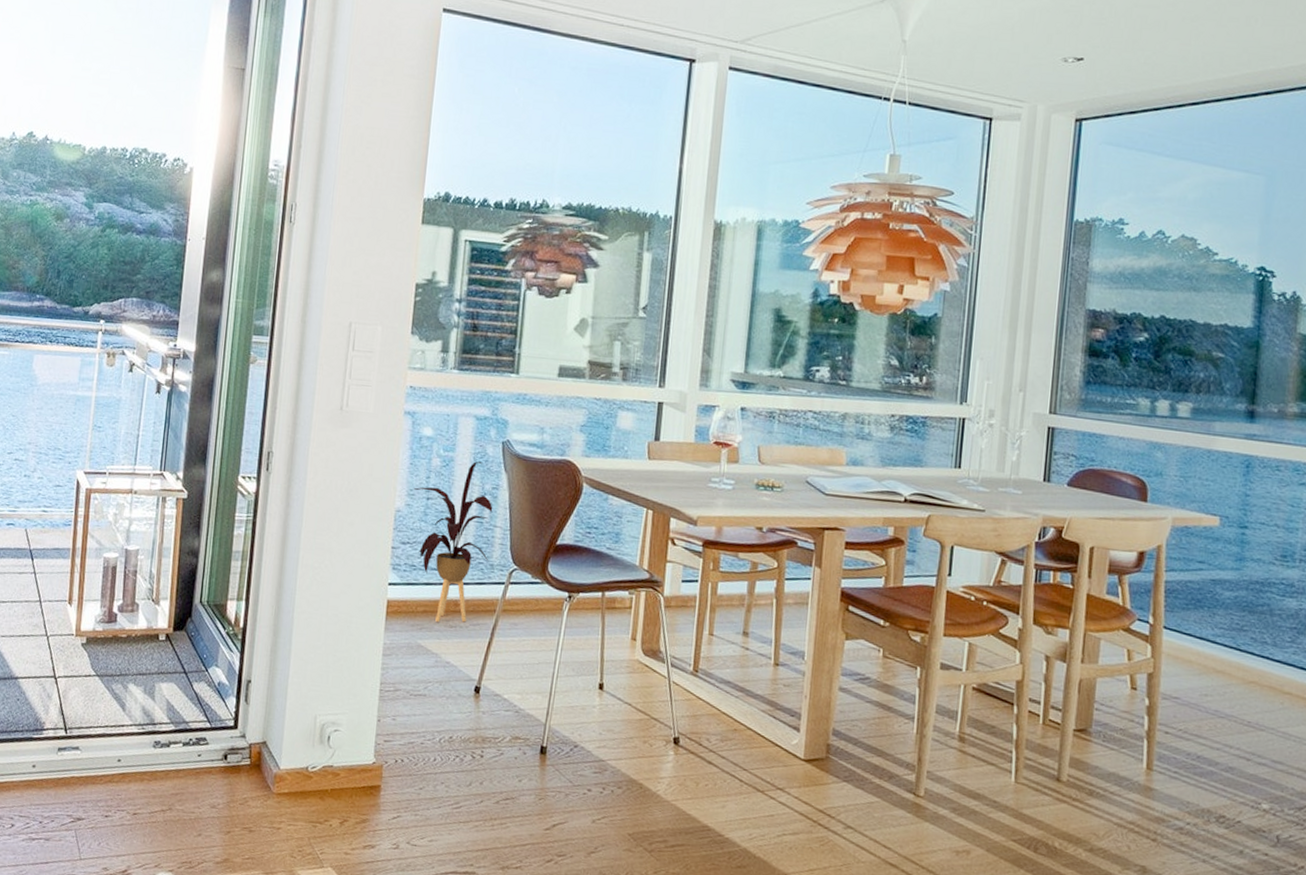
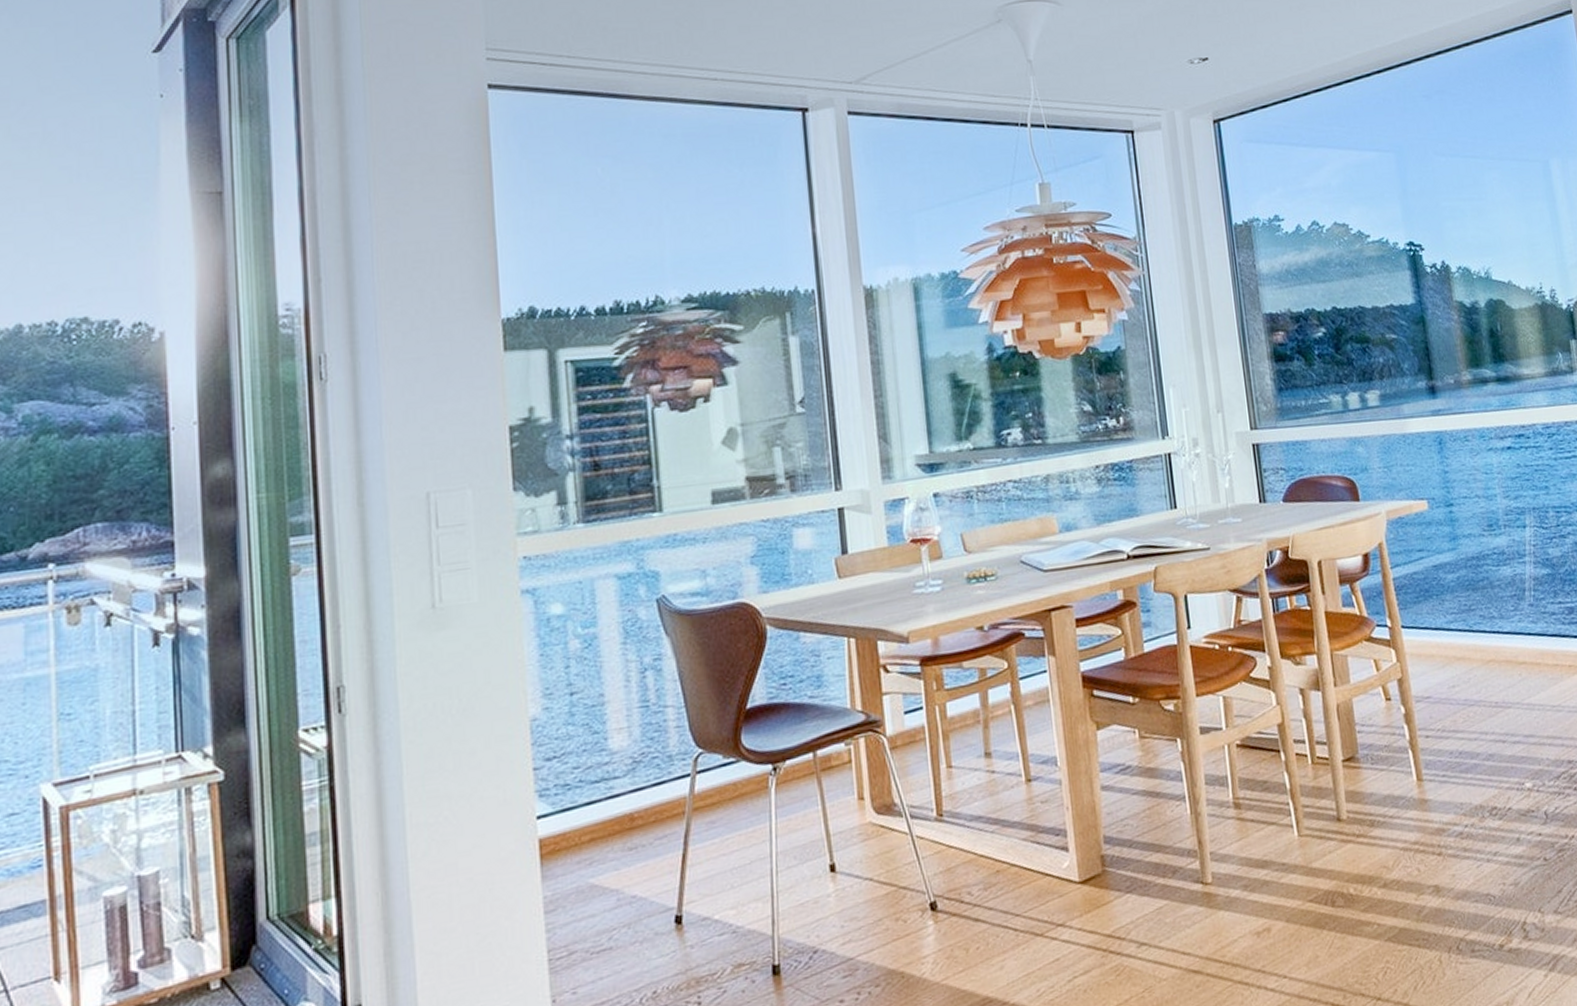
house plant: present [413,462,493,622] -> none [549,631,665,848]

